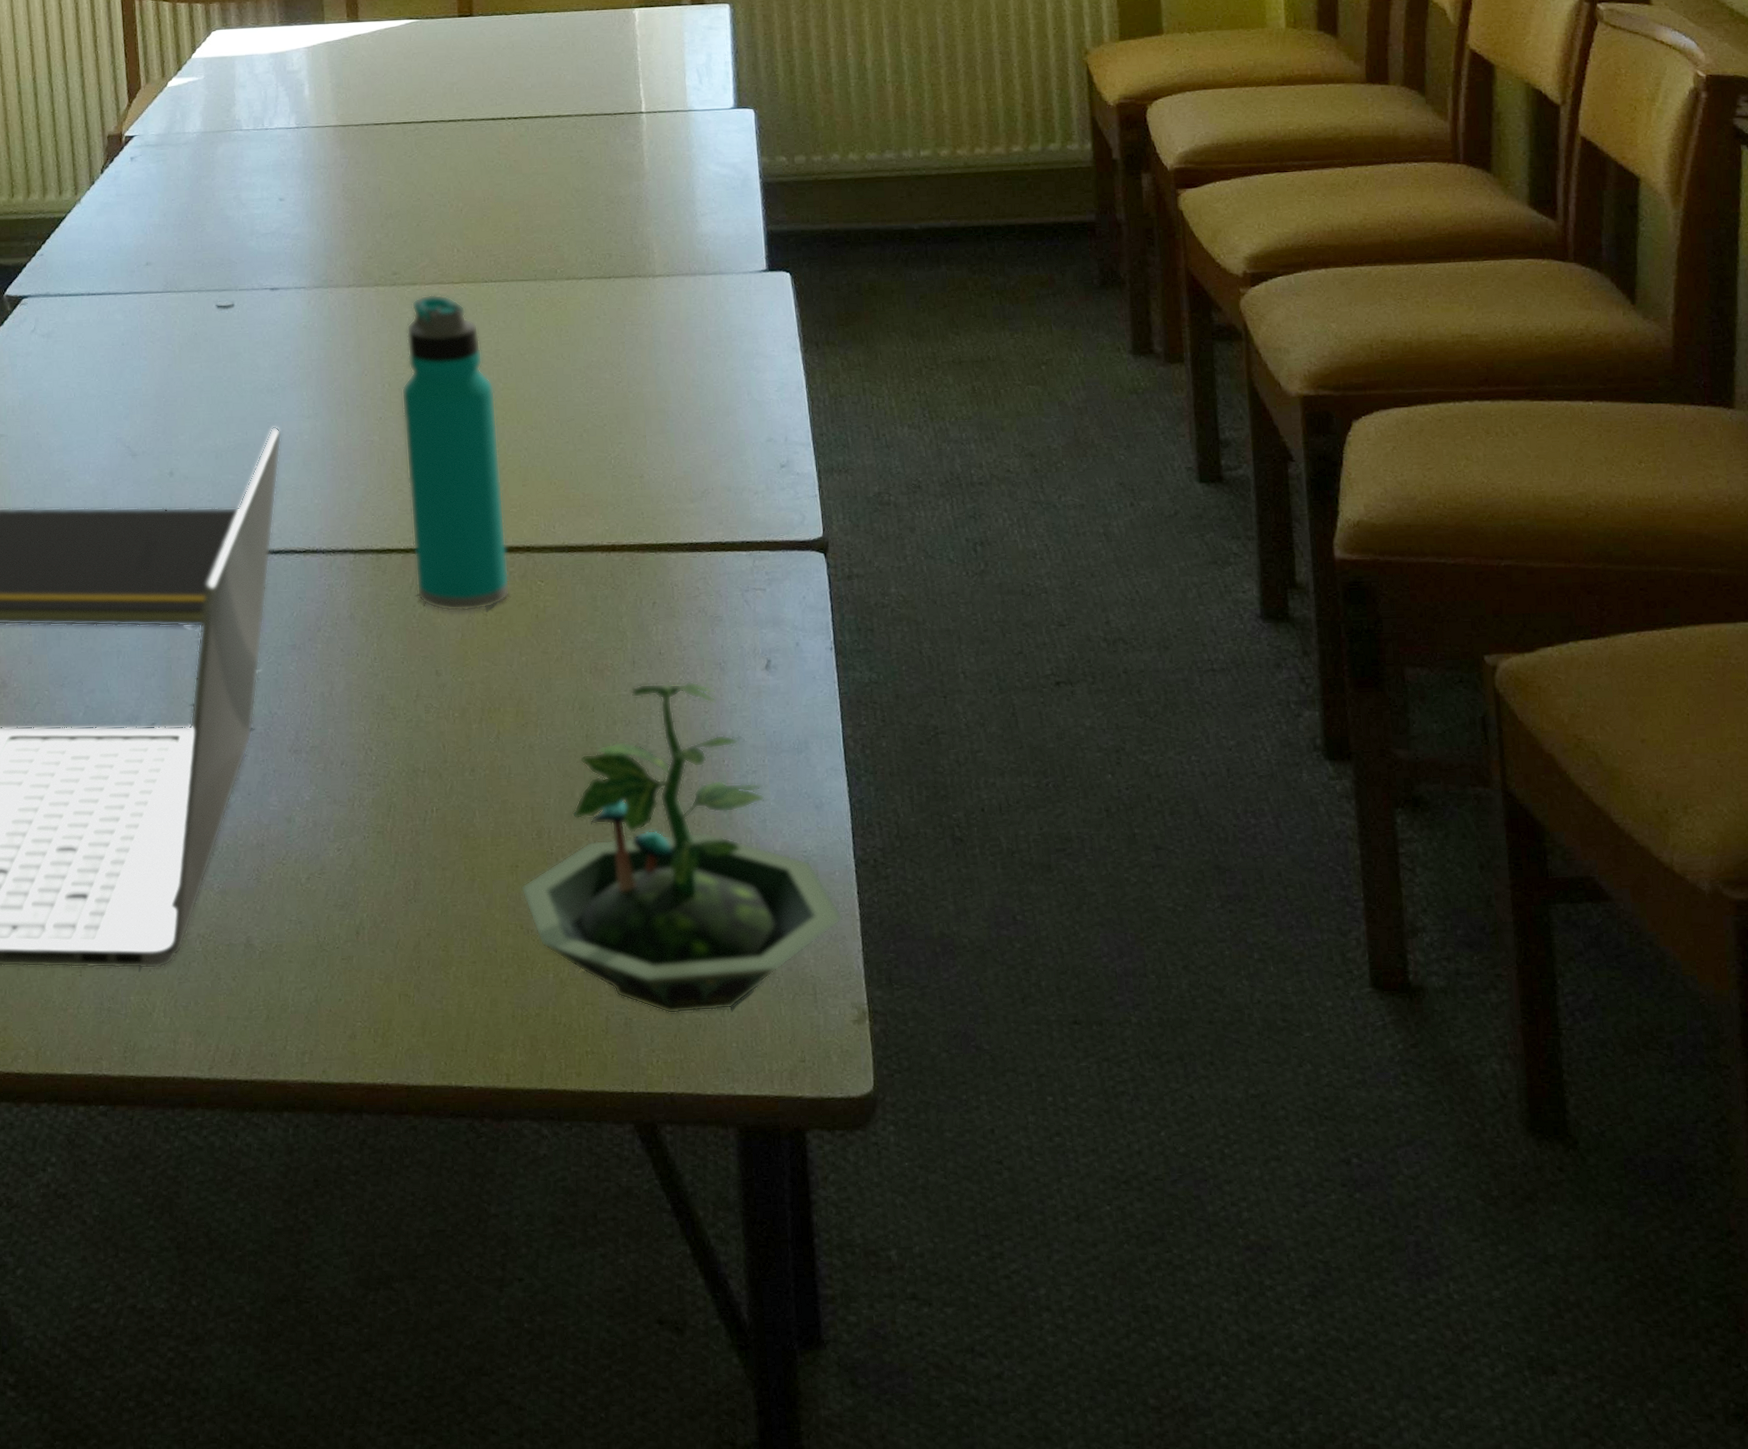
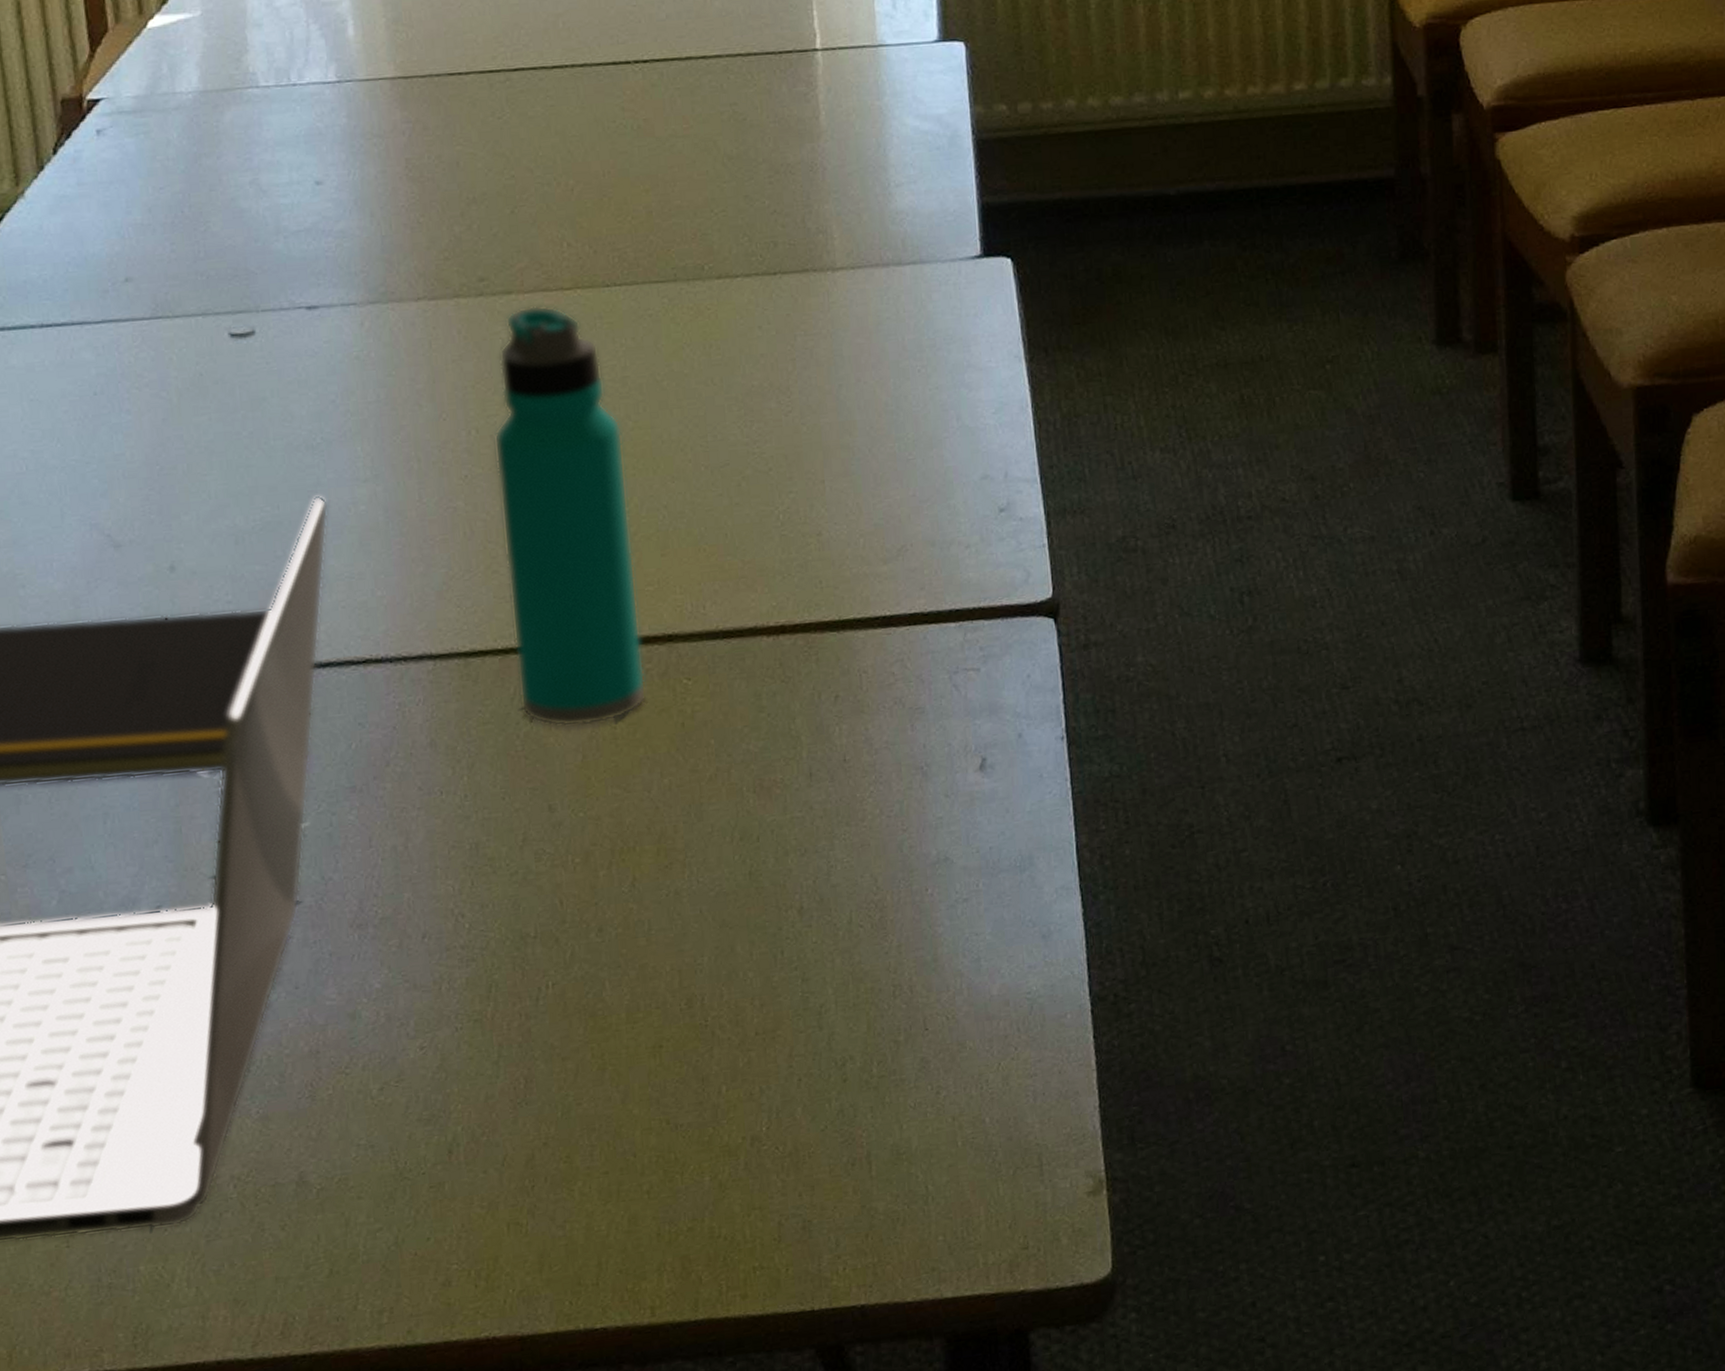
terrarium: present [520,681,843,1014] -> none [665,792,1076,1210]

